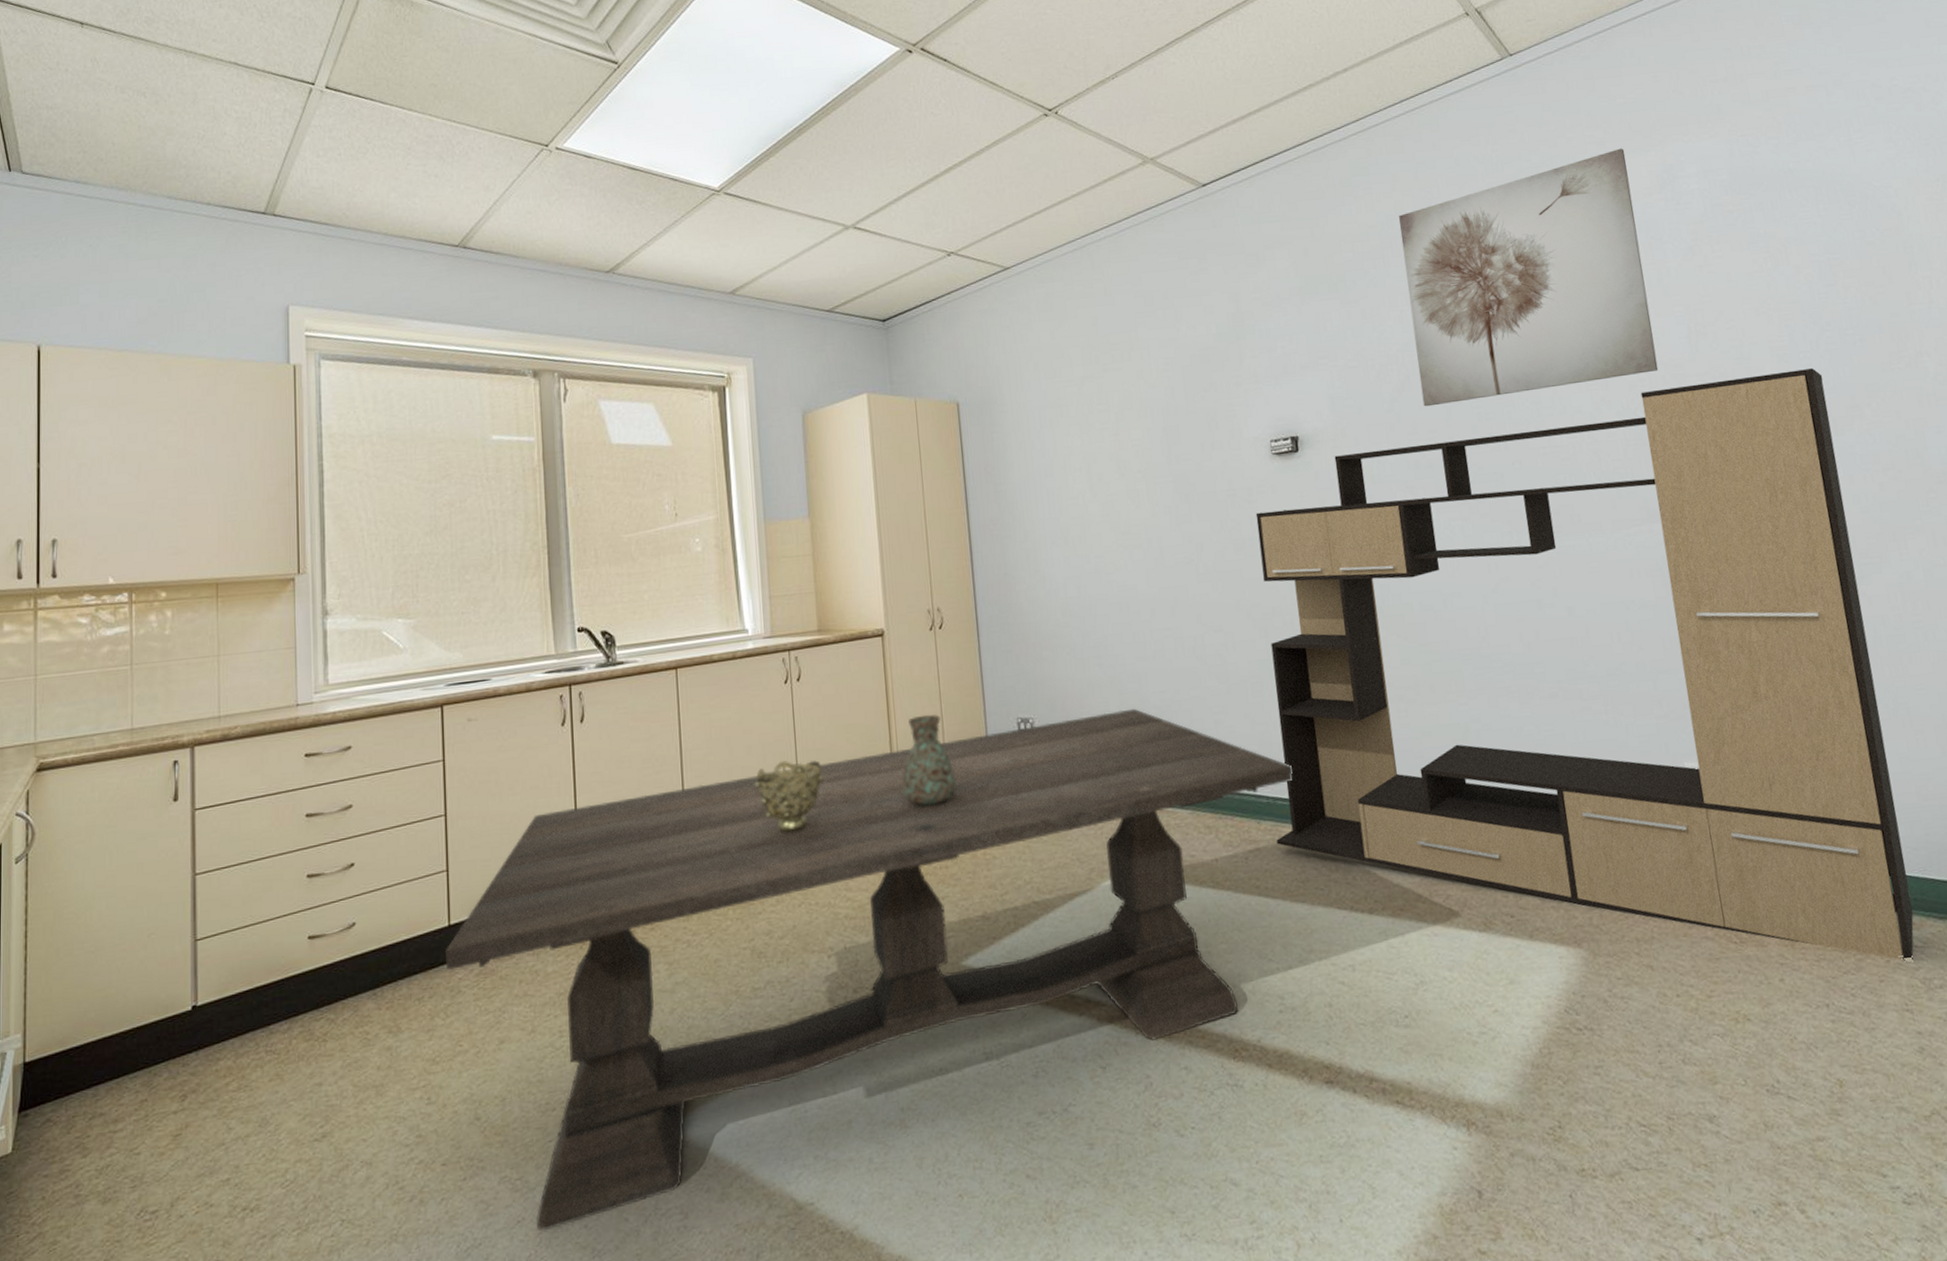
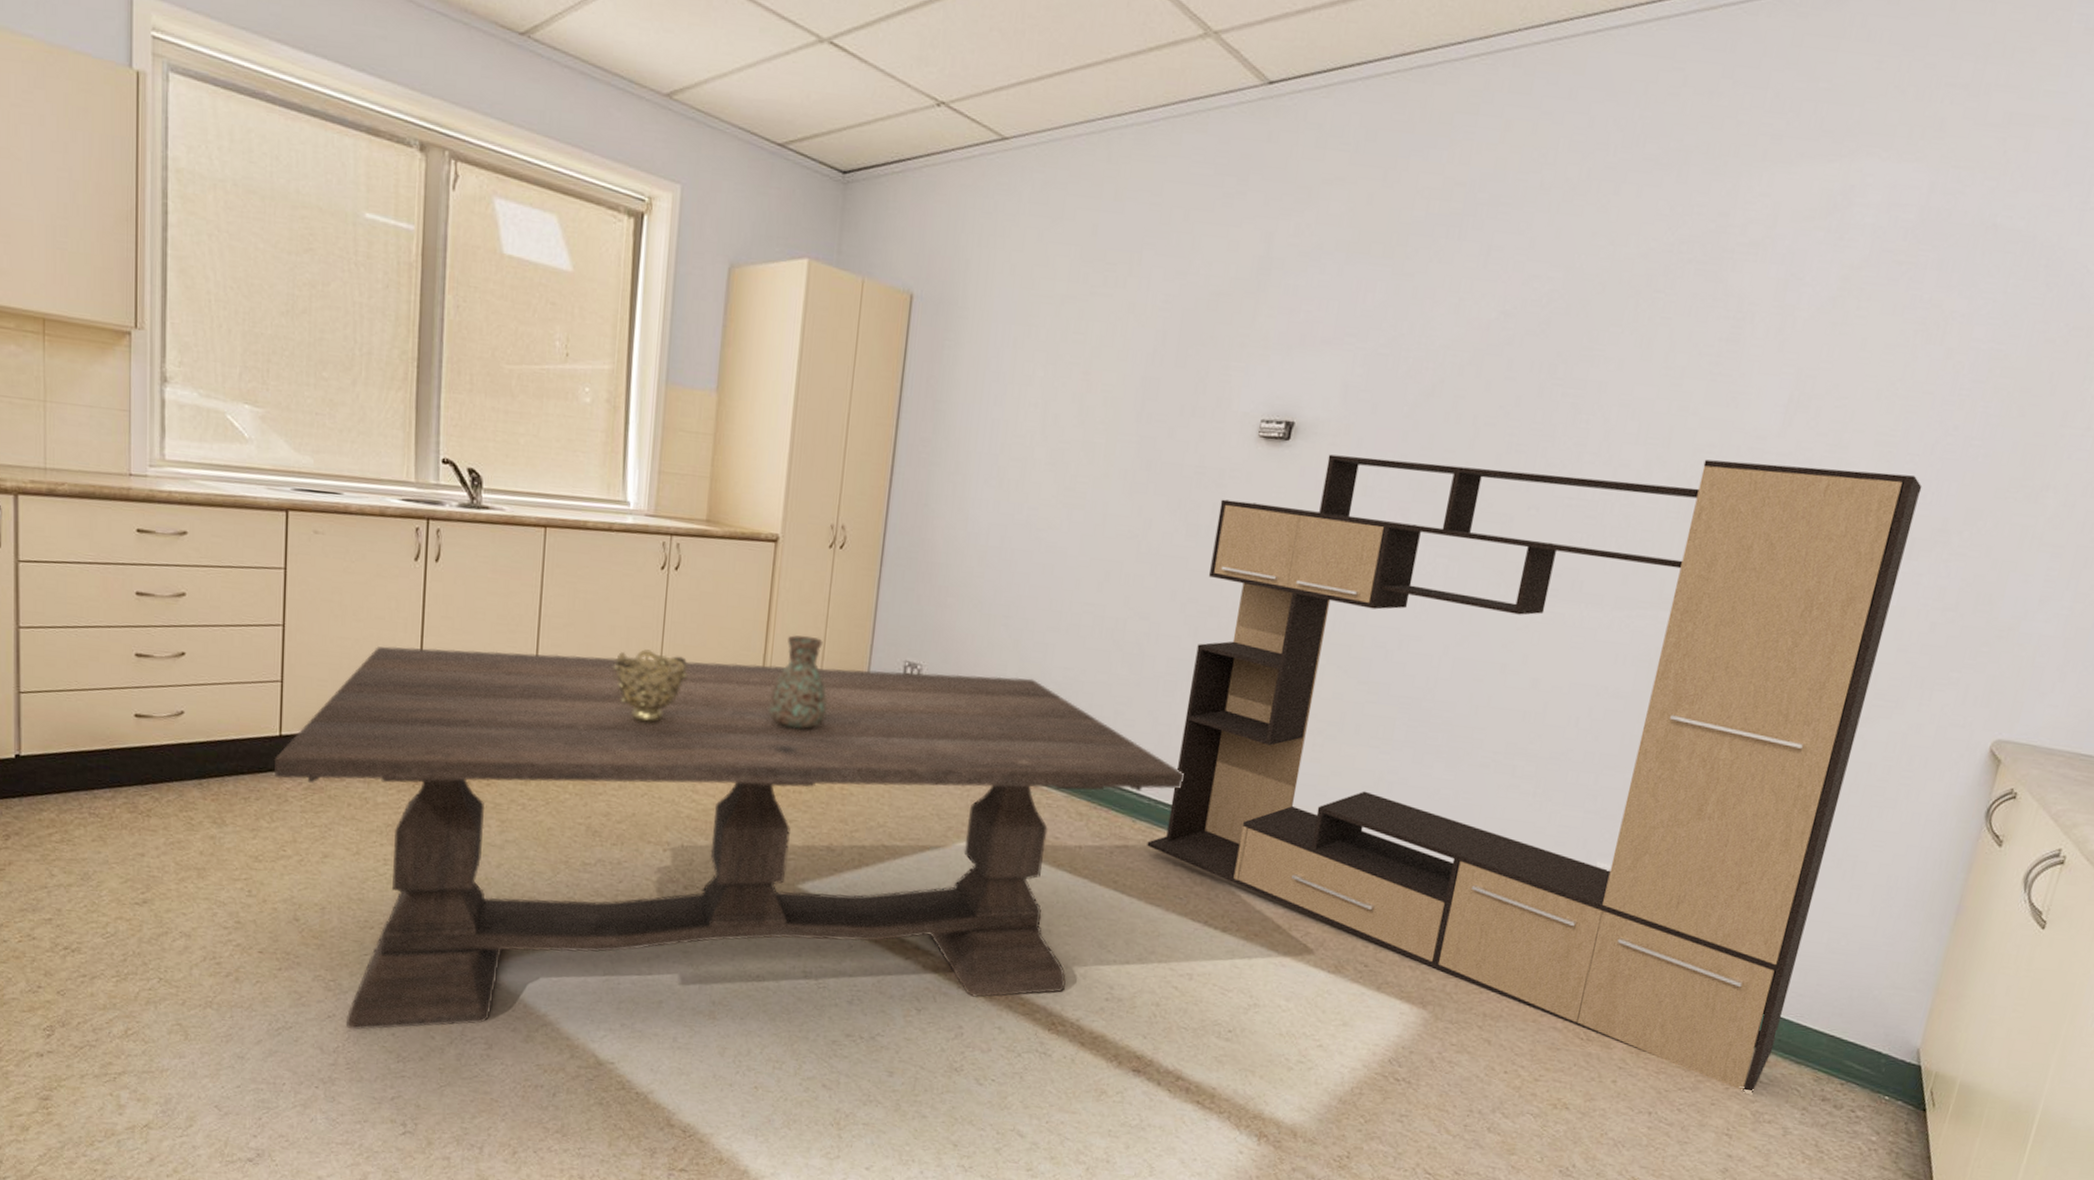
wall art: present [1399,148,1659,407] -> none [1450,149,1803,439]

